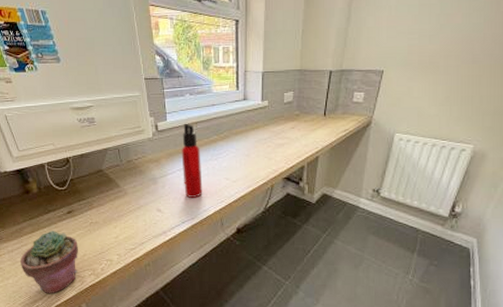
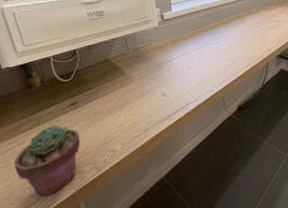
water bottle: present [181,123,203,198] -> none [185,12,205,80]

